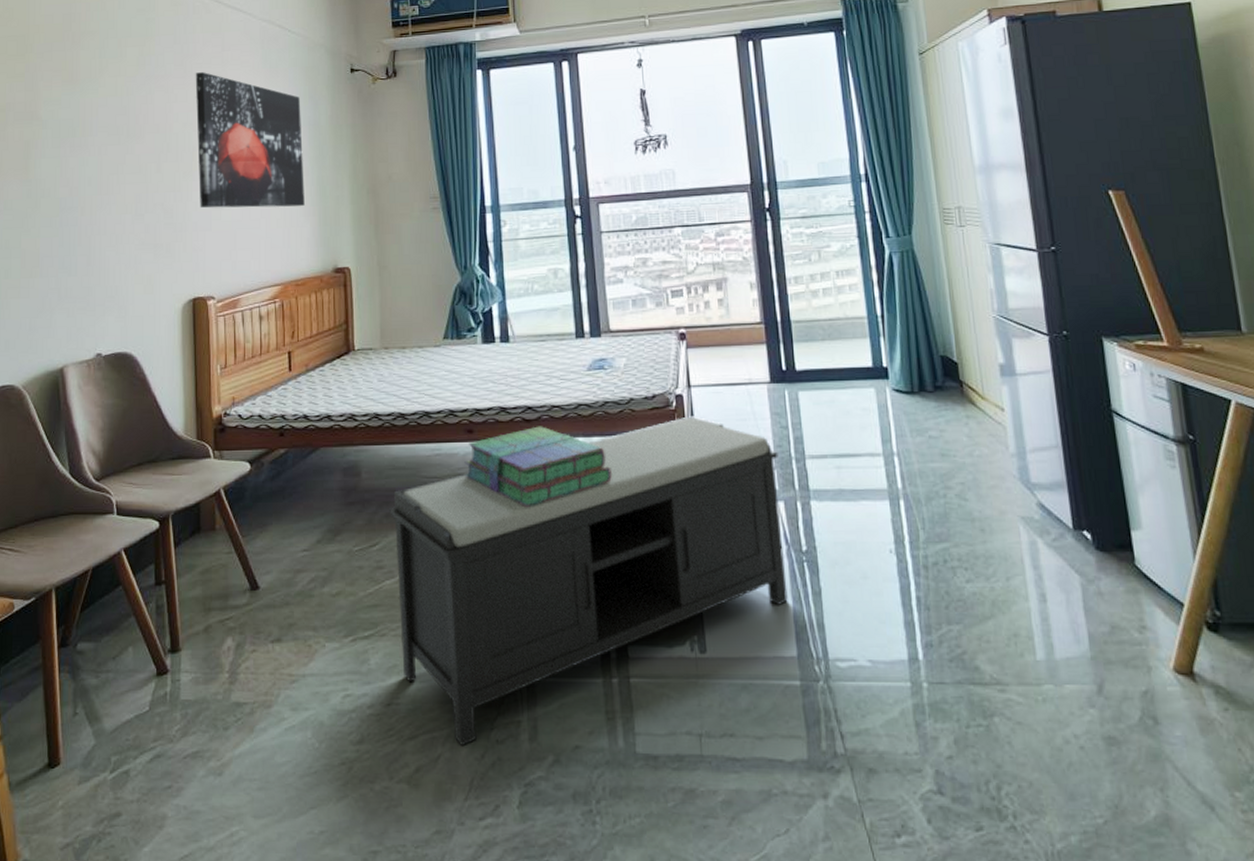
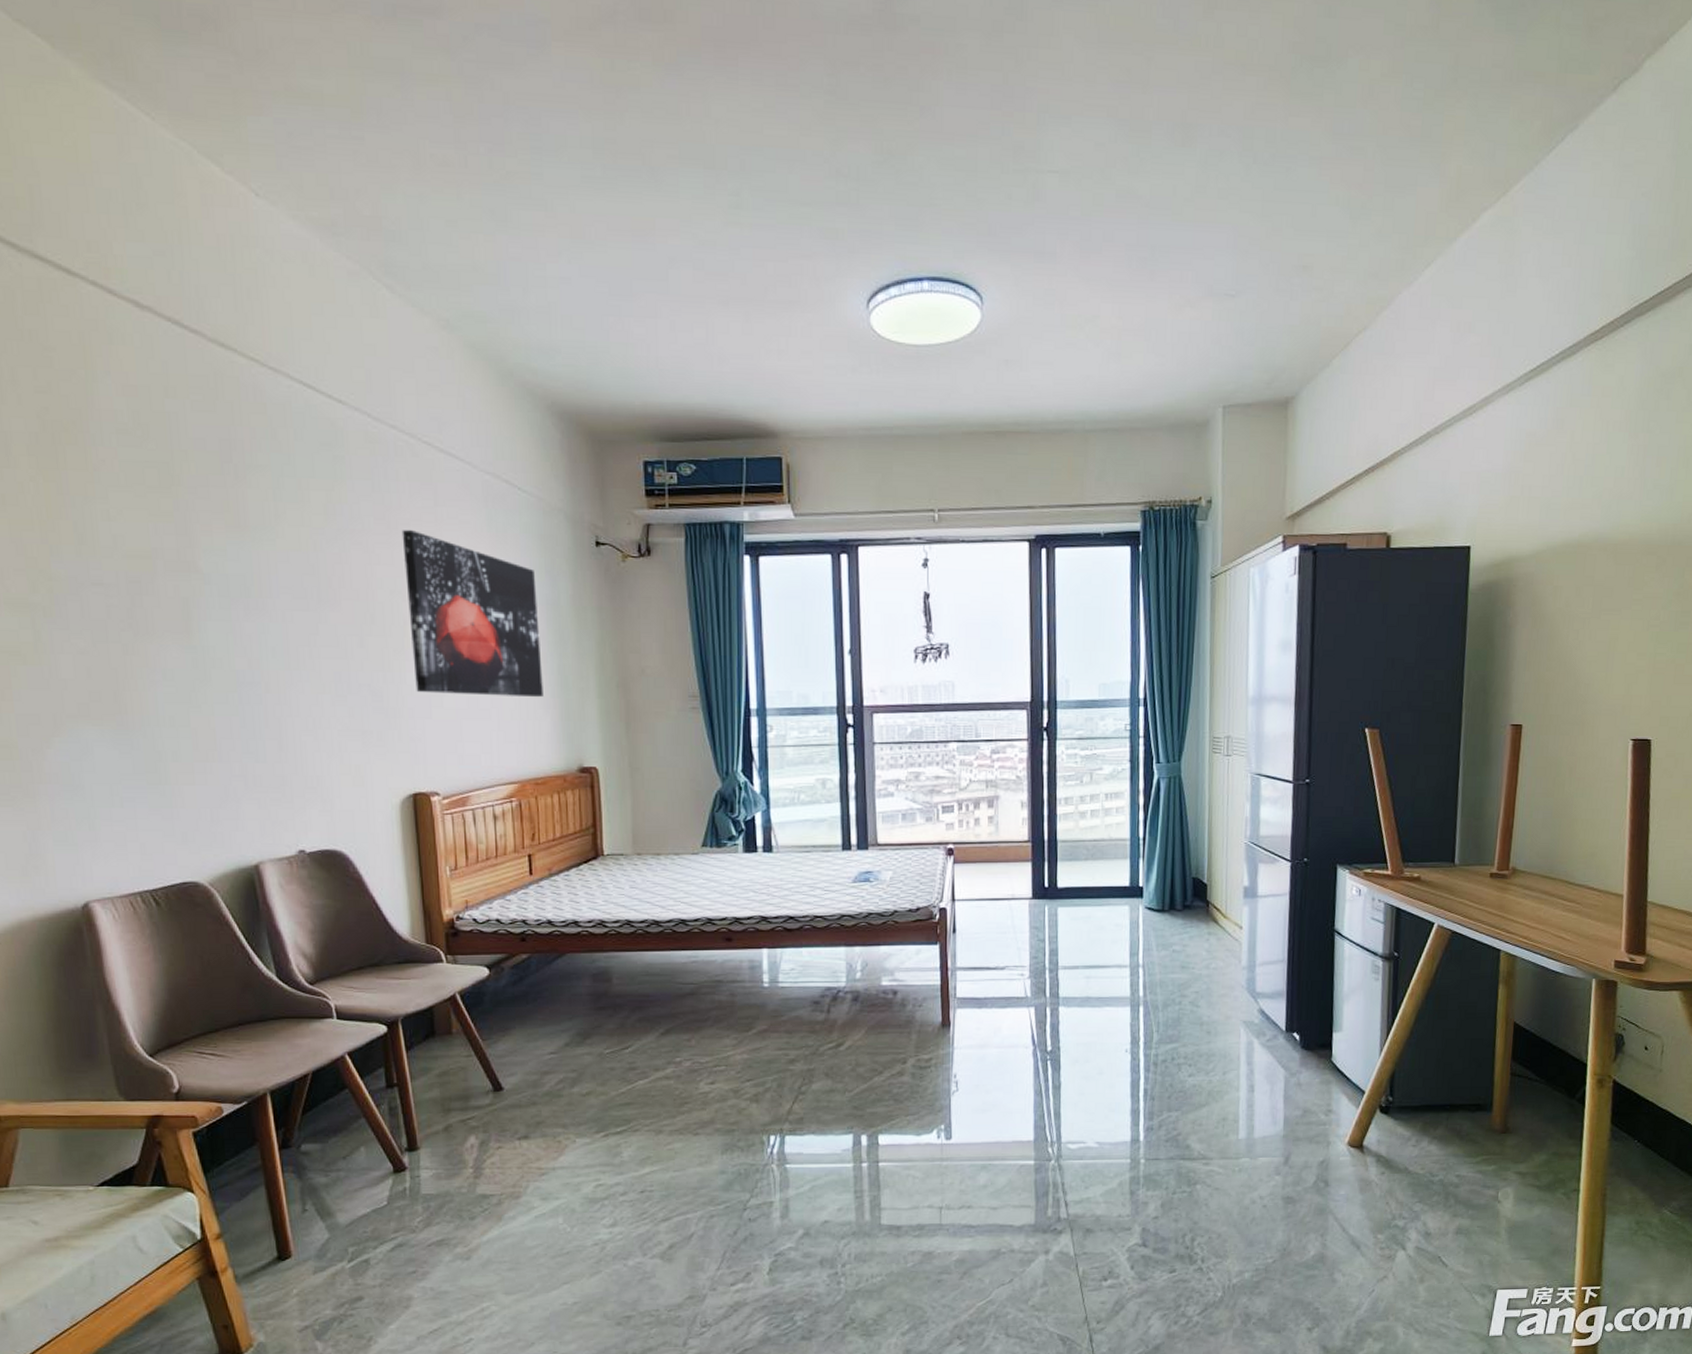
bench: present [390,416,788,747] -> none [643,928,1033,1225]
stack of books: present [464,426,612,508] -> none [722,935,872,1013]

